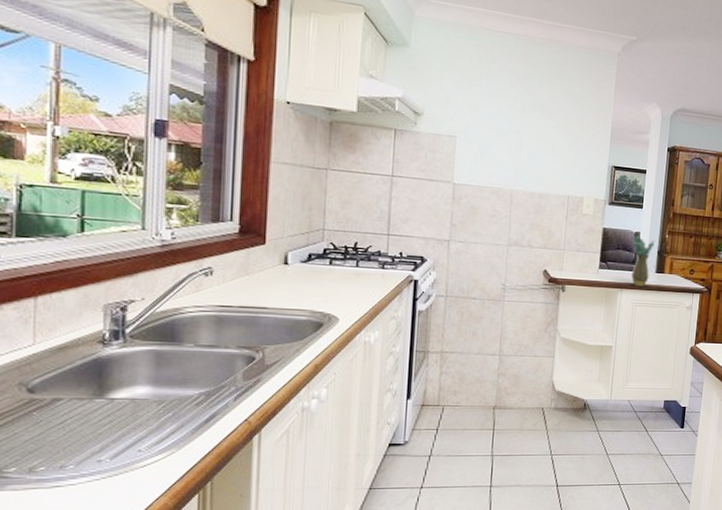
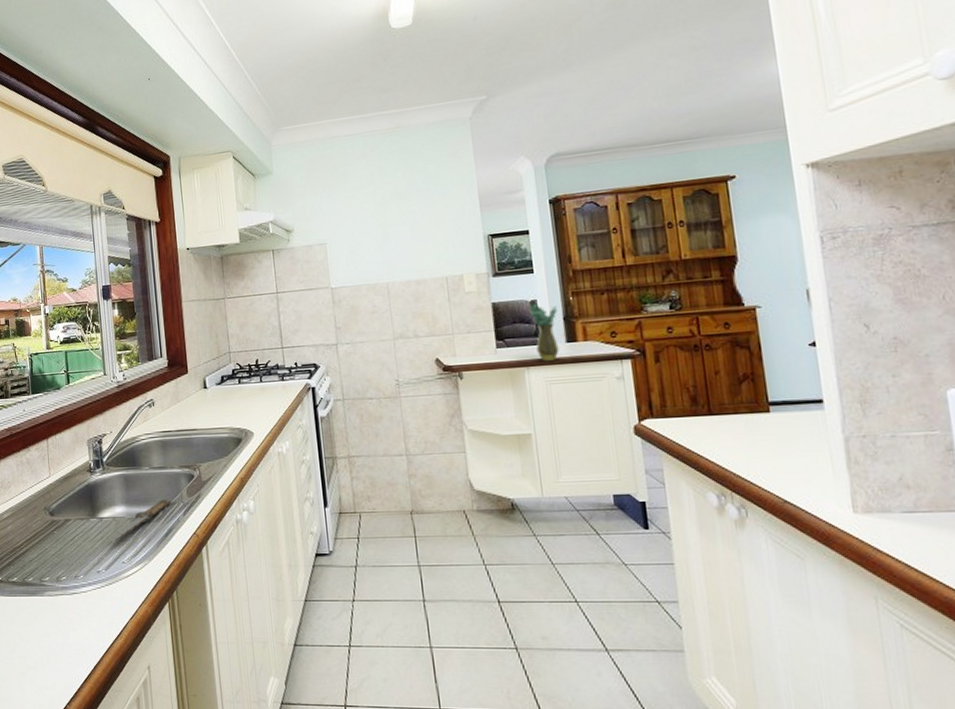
knife: none [124,382,220,428] -> present [111,499,172,543]

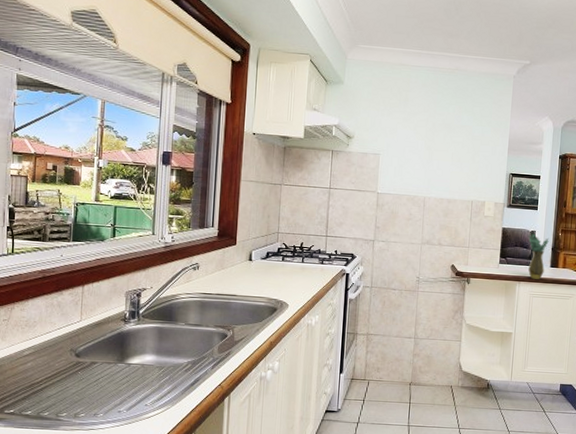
knife: present [111,499,172,543] -> none [137,353,202,387]

